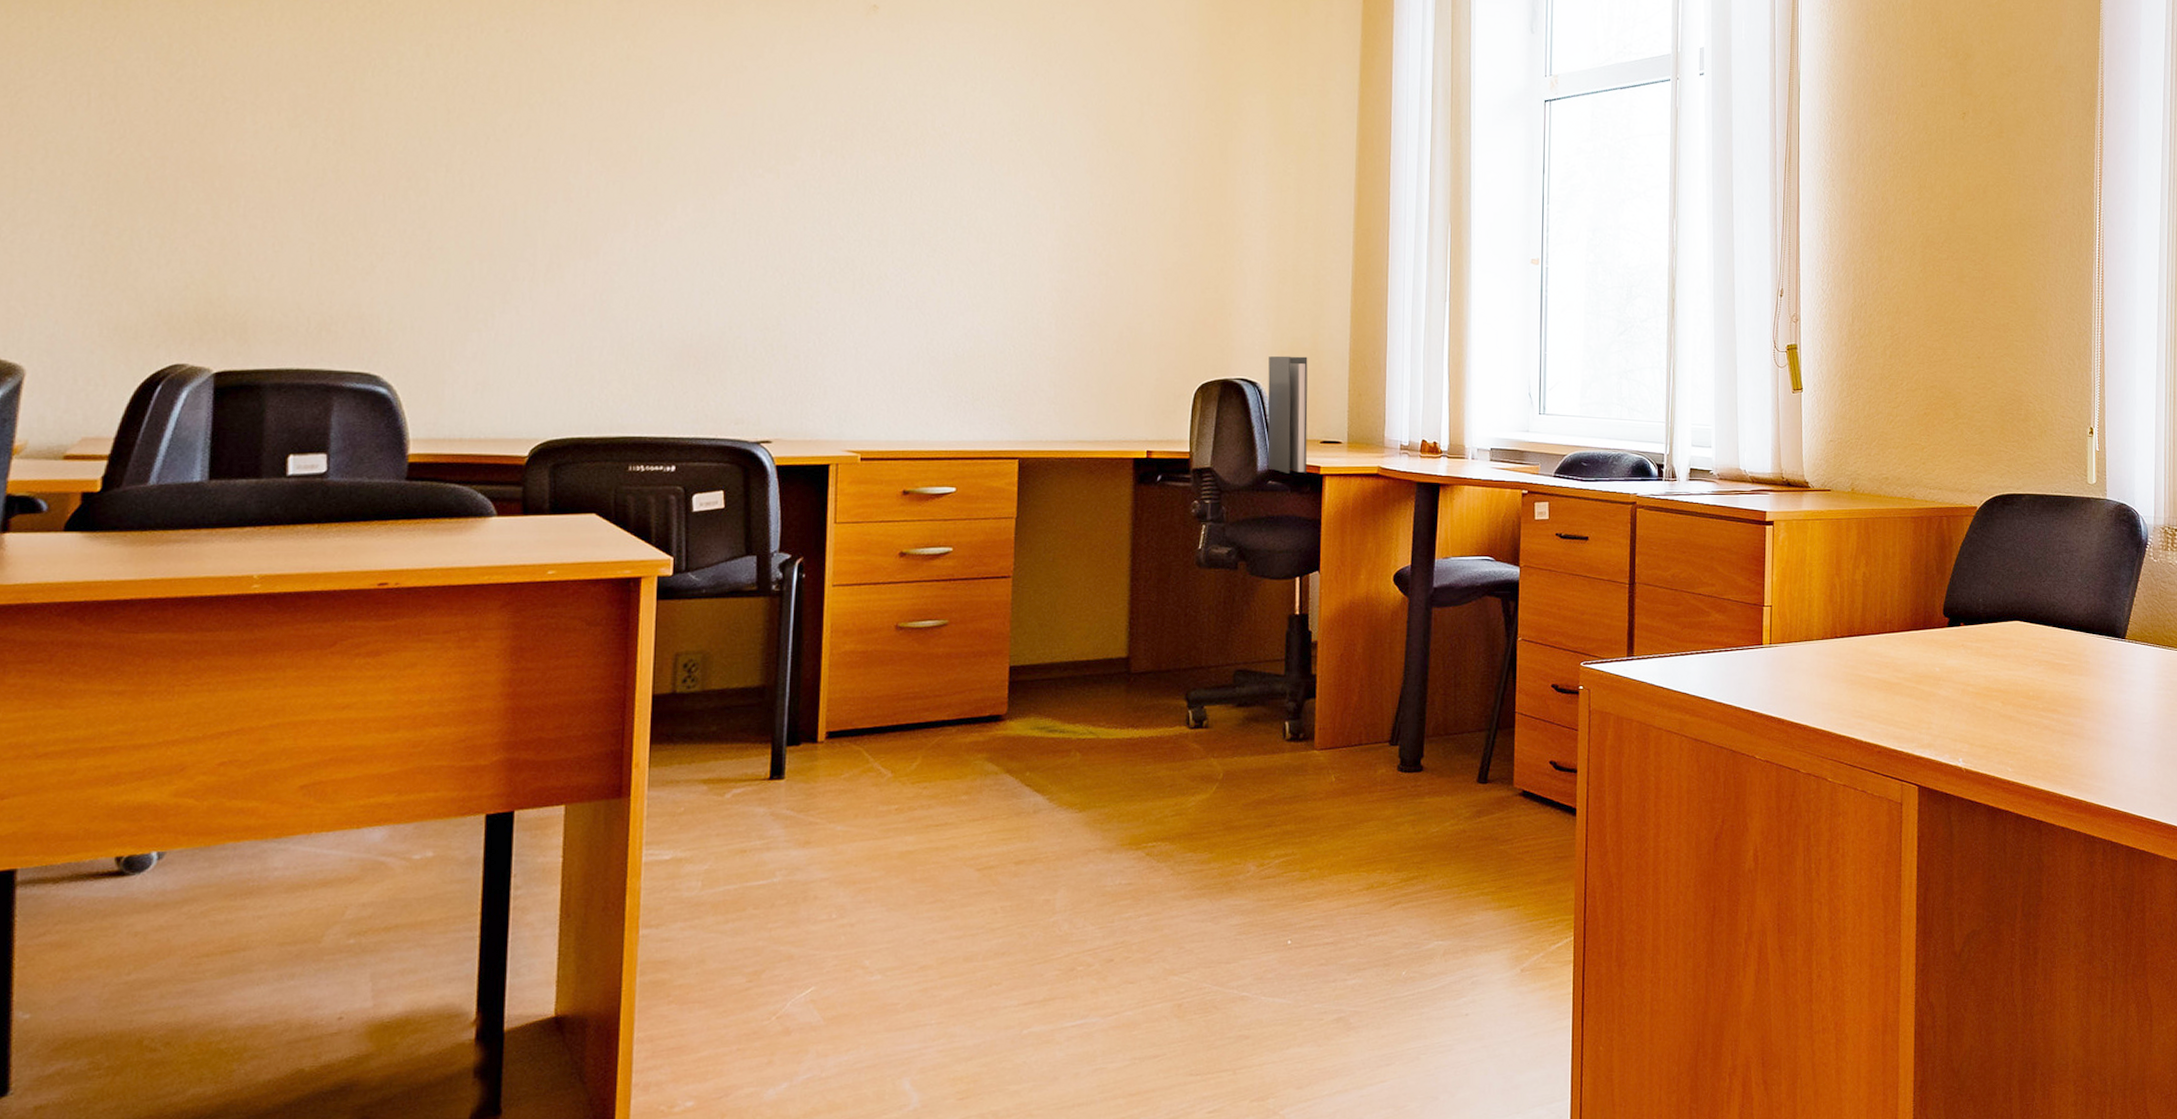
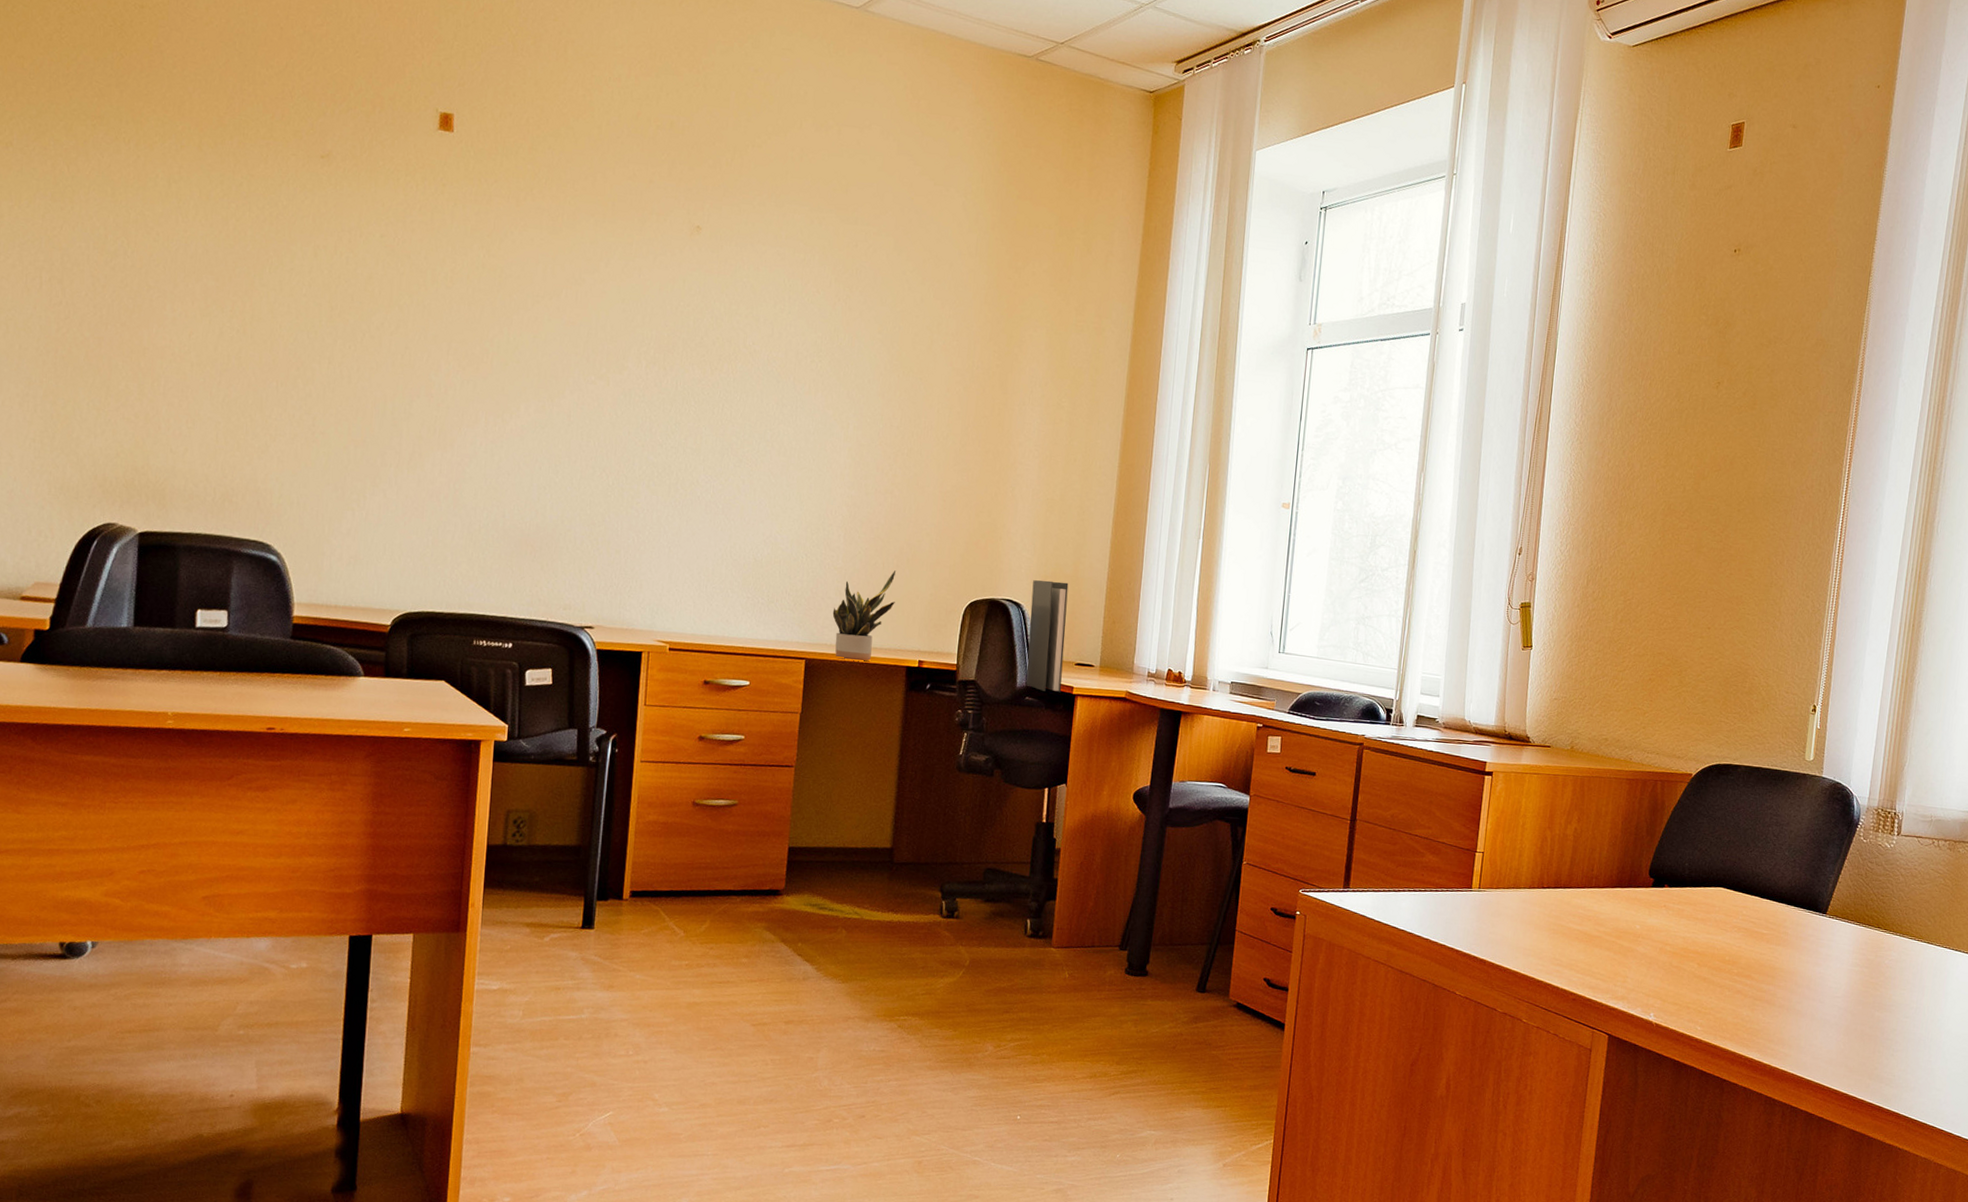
potted plant: none [1047,356,1117,456] -> present [832,570,897,661]

